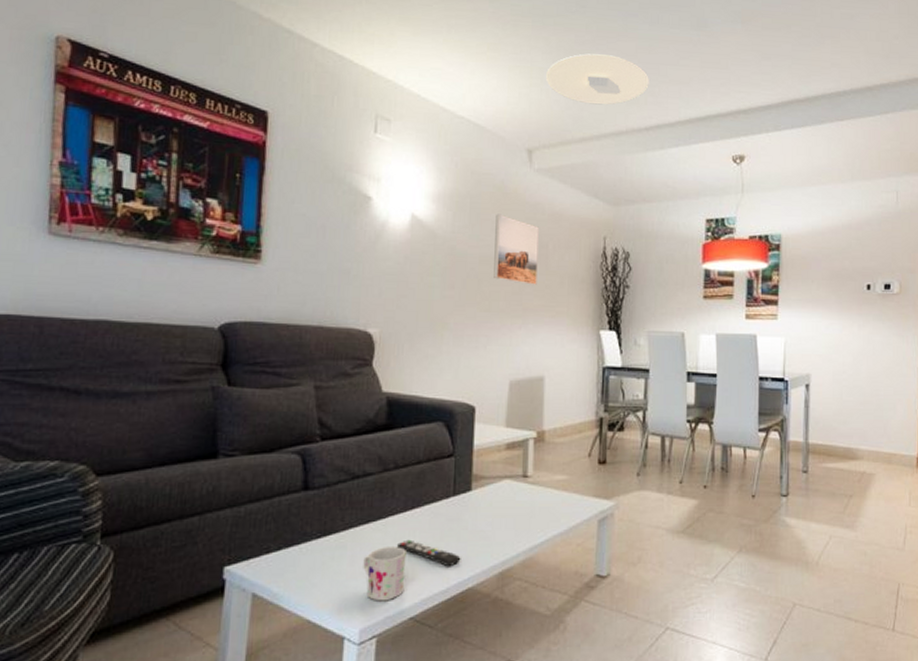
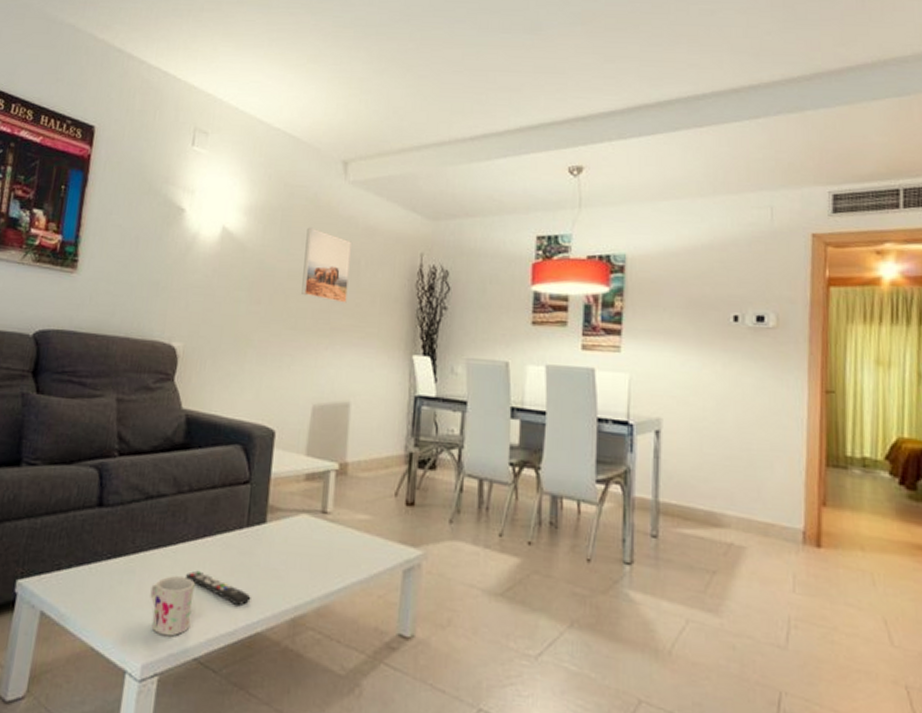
ceiling light: present [546,53,649,105] -> none [366,62,476,115]

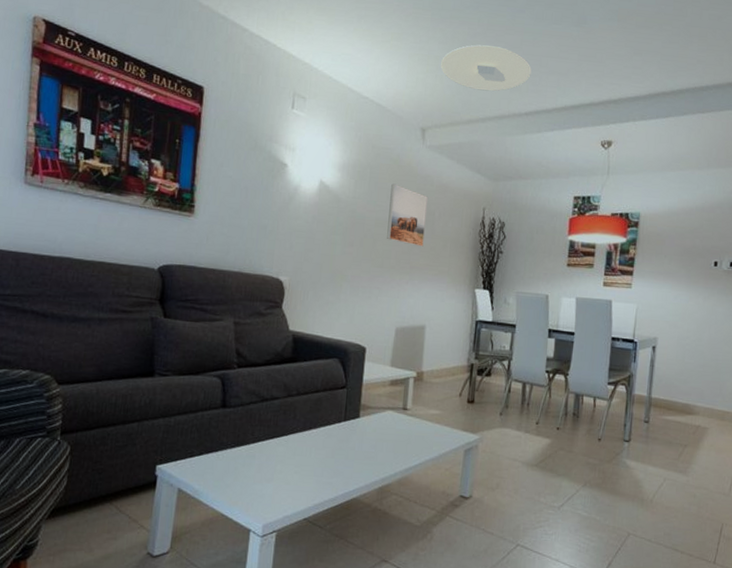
mug: present [150,575,195,637] -> none [268,458,304,504]
remote control: present [185,570,251,607] -> none [295,454,348,480]
ceiling light: none [366,62,476,115] -> present [441,44,532,92]

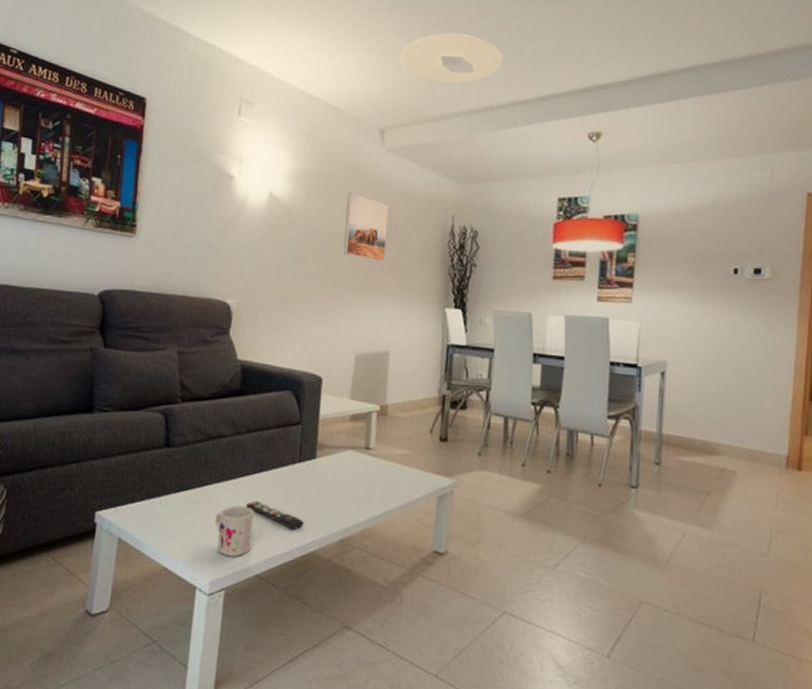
mug: none [268,458,304,504] -> present [215,505,254,557]
remote control: none [295,454,348,480] -> present [245,500,304,531]

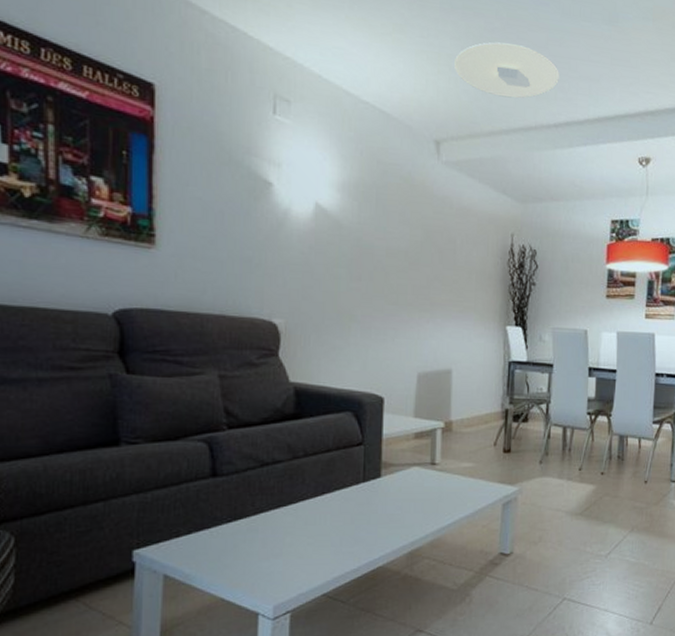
mug: present [215,505,254,557] -> none [275,529,318,580]
remote control: present [245,500,304,531] -> none [307,523,372,548]
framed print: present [344,192,389,262] -> none [401,206,447,280]

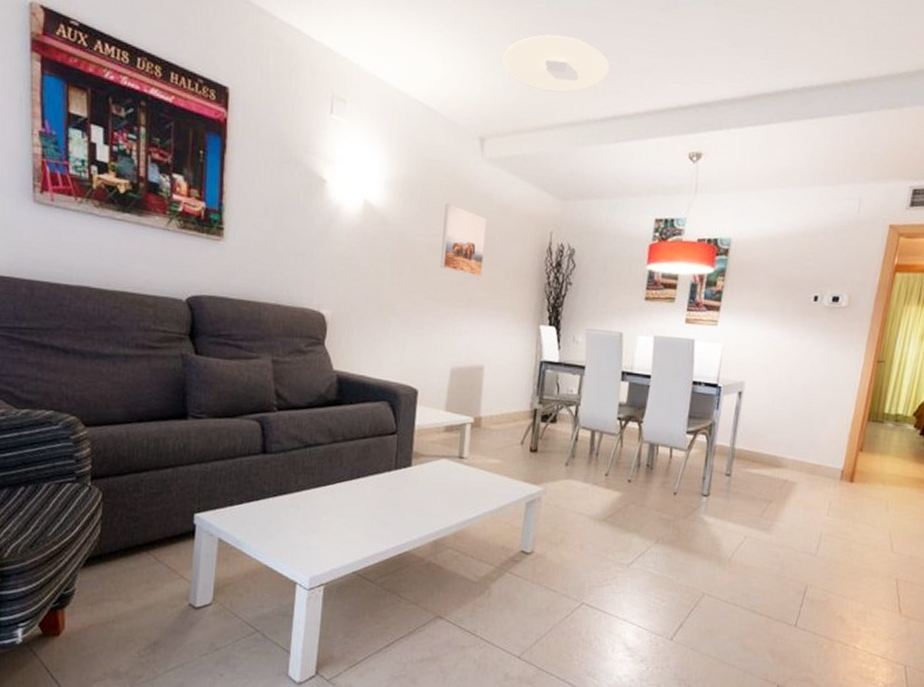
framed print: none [401,206,447,280] -> present [440,203,487,277]

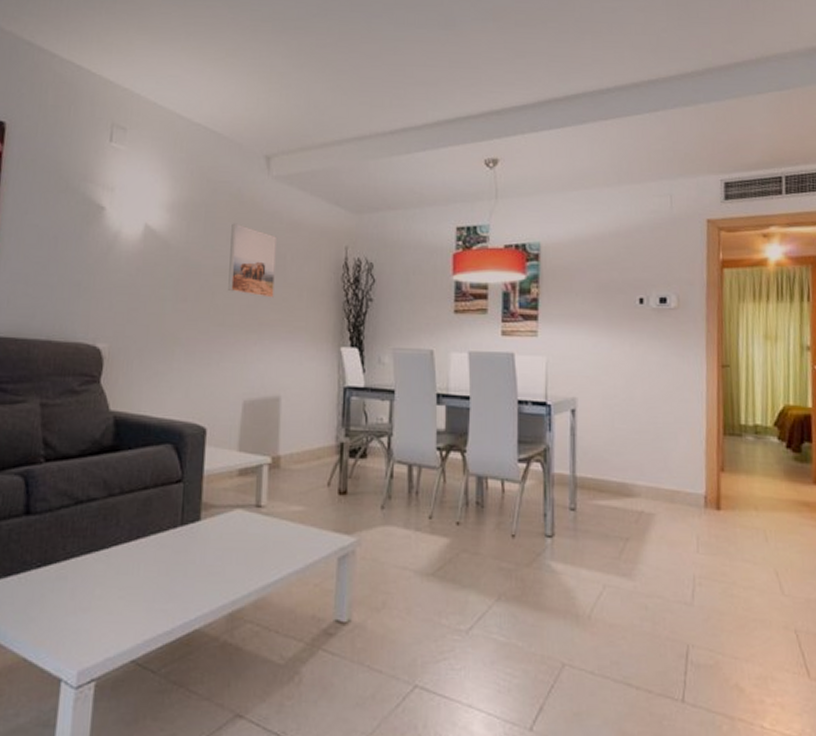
ceiling light: present [503,34,610,93] -> none [286,56,394,109]

